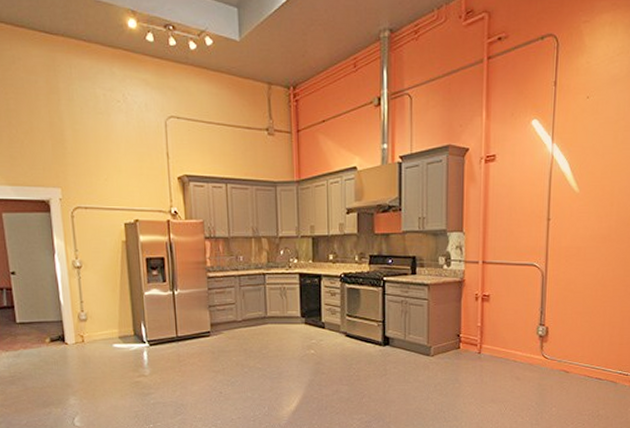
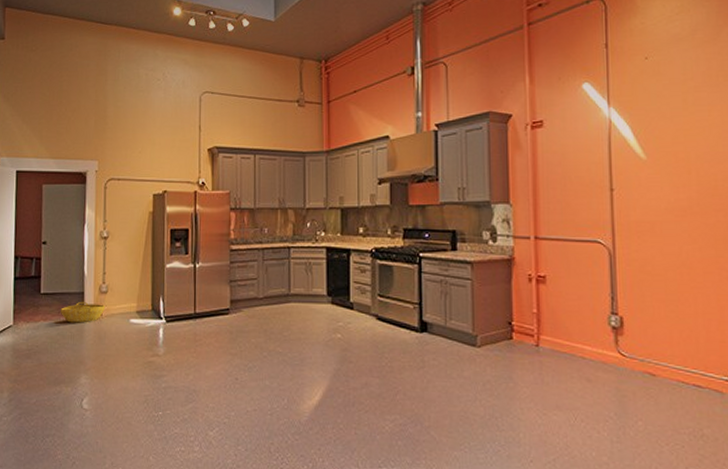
basket: none [40,329,87,350] -> present [61,301,106,323]

